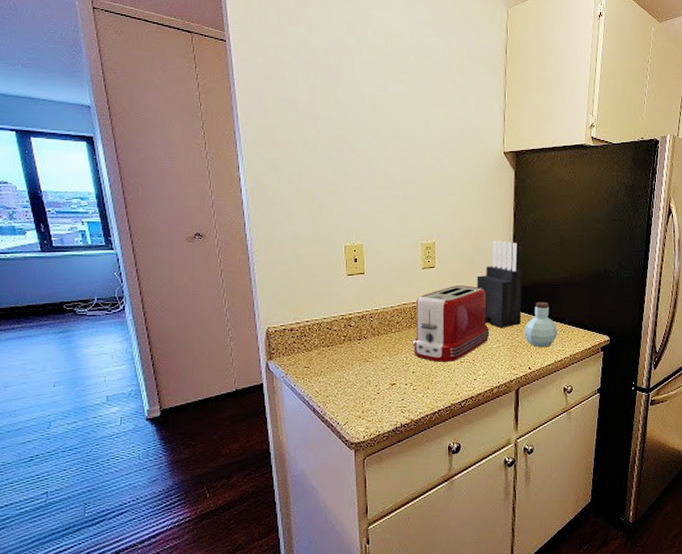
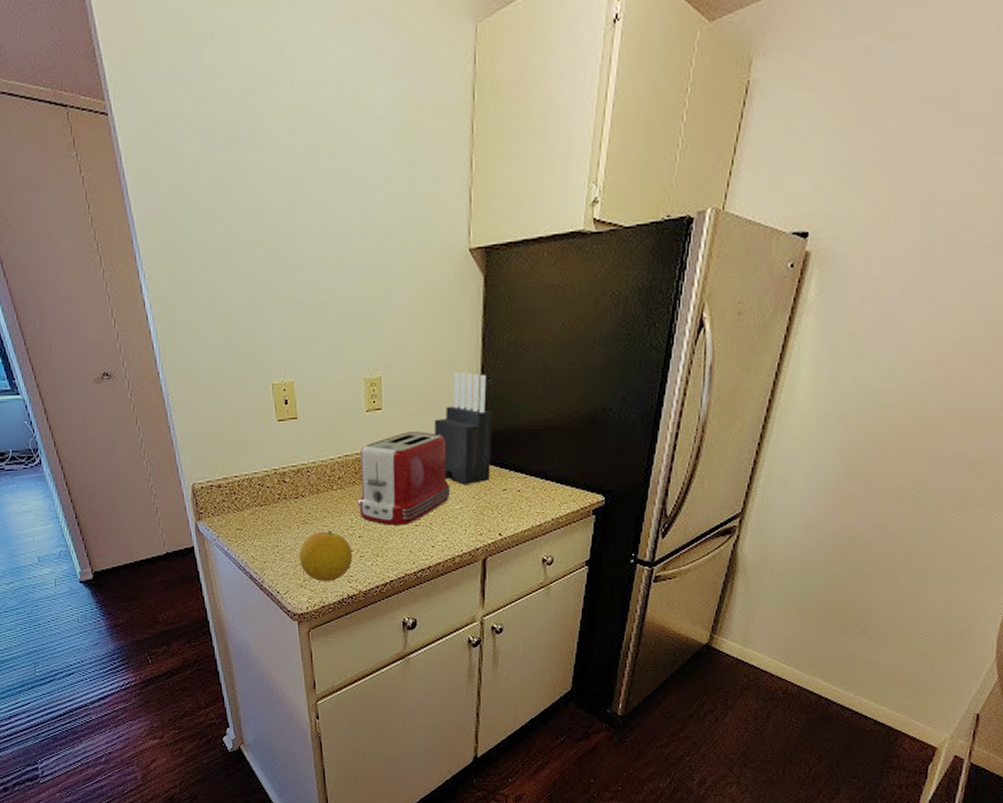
fruit: none [359,368,407,413] -> present [299,531,353,582]
jar: present [524,301,557,348] -> none [494,451,536,510]

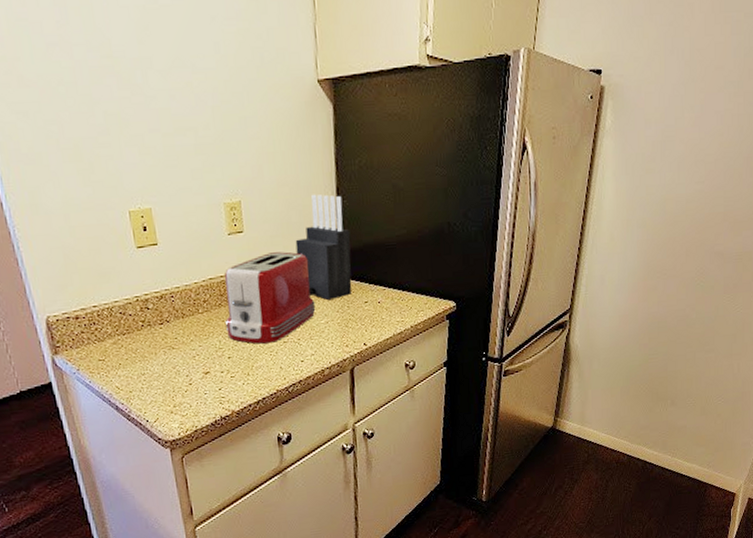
fruit: present [299,531,353,582] -> none [167,354,224,406]

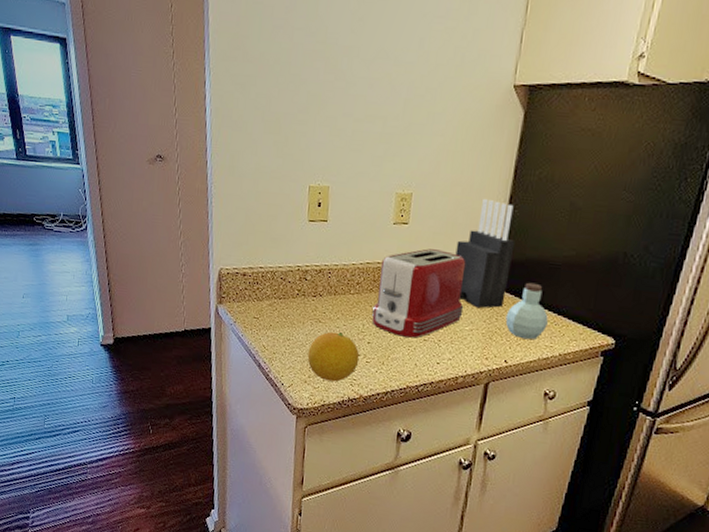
fruit: none [167,354,224,406] -> present [307,331,360,382]
jar: none [356,266,395,320] -> present [505,282,548,340]

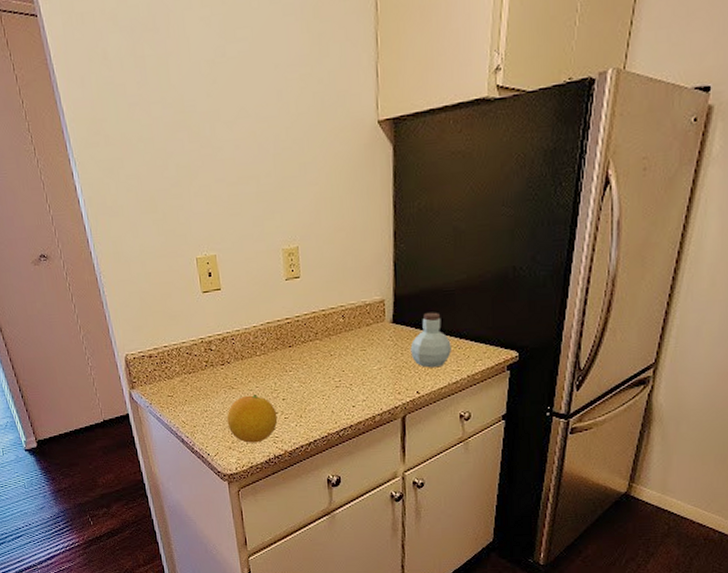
toaster: present [372,249,466,338] -> none [280,297,369,388]
knife block: present [455,198,515,309] -> none [350,238,407,347]

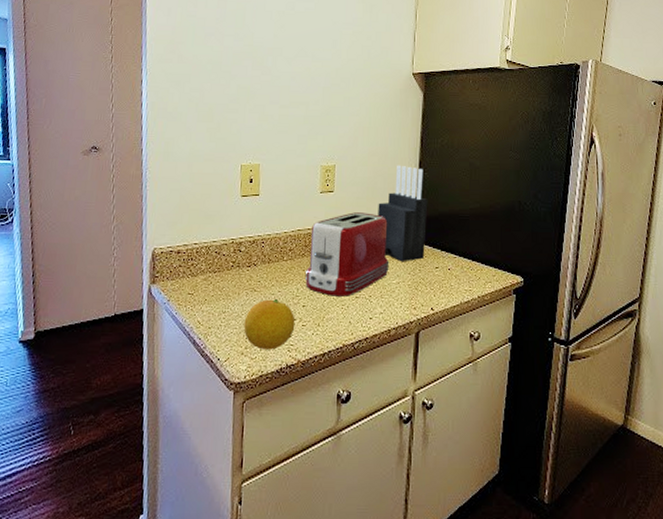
toaster: none [280,297,369,388] -> present [305,212,390,297]
knife block: none [350,238,407,347] -> present [378,165,428,262]
jar: present [410,312,451,368] -> none [427,234,464,286]

